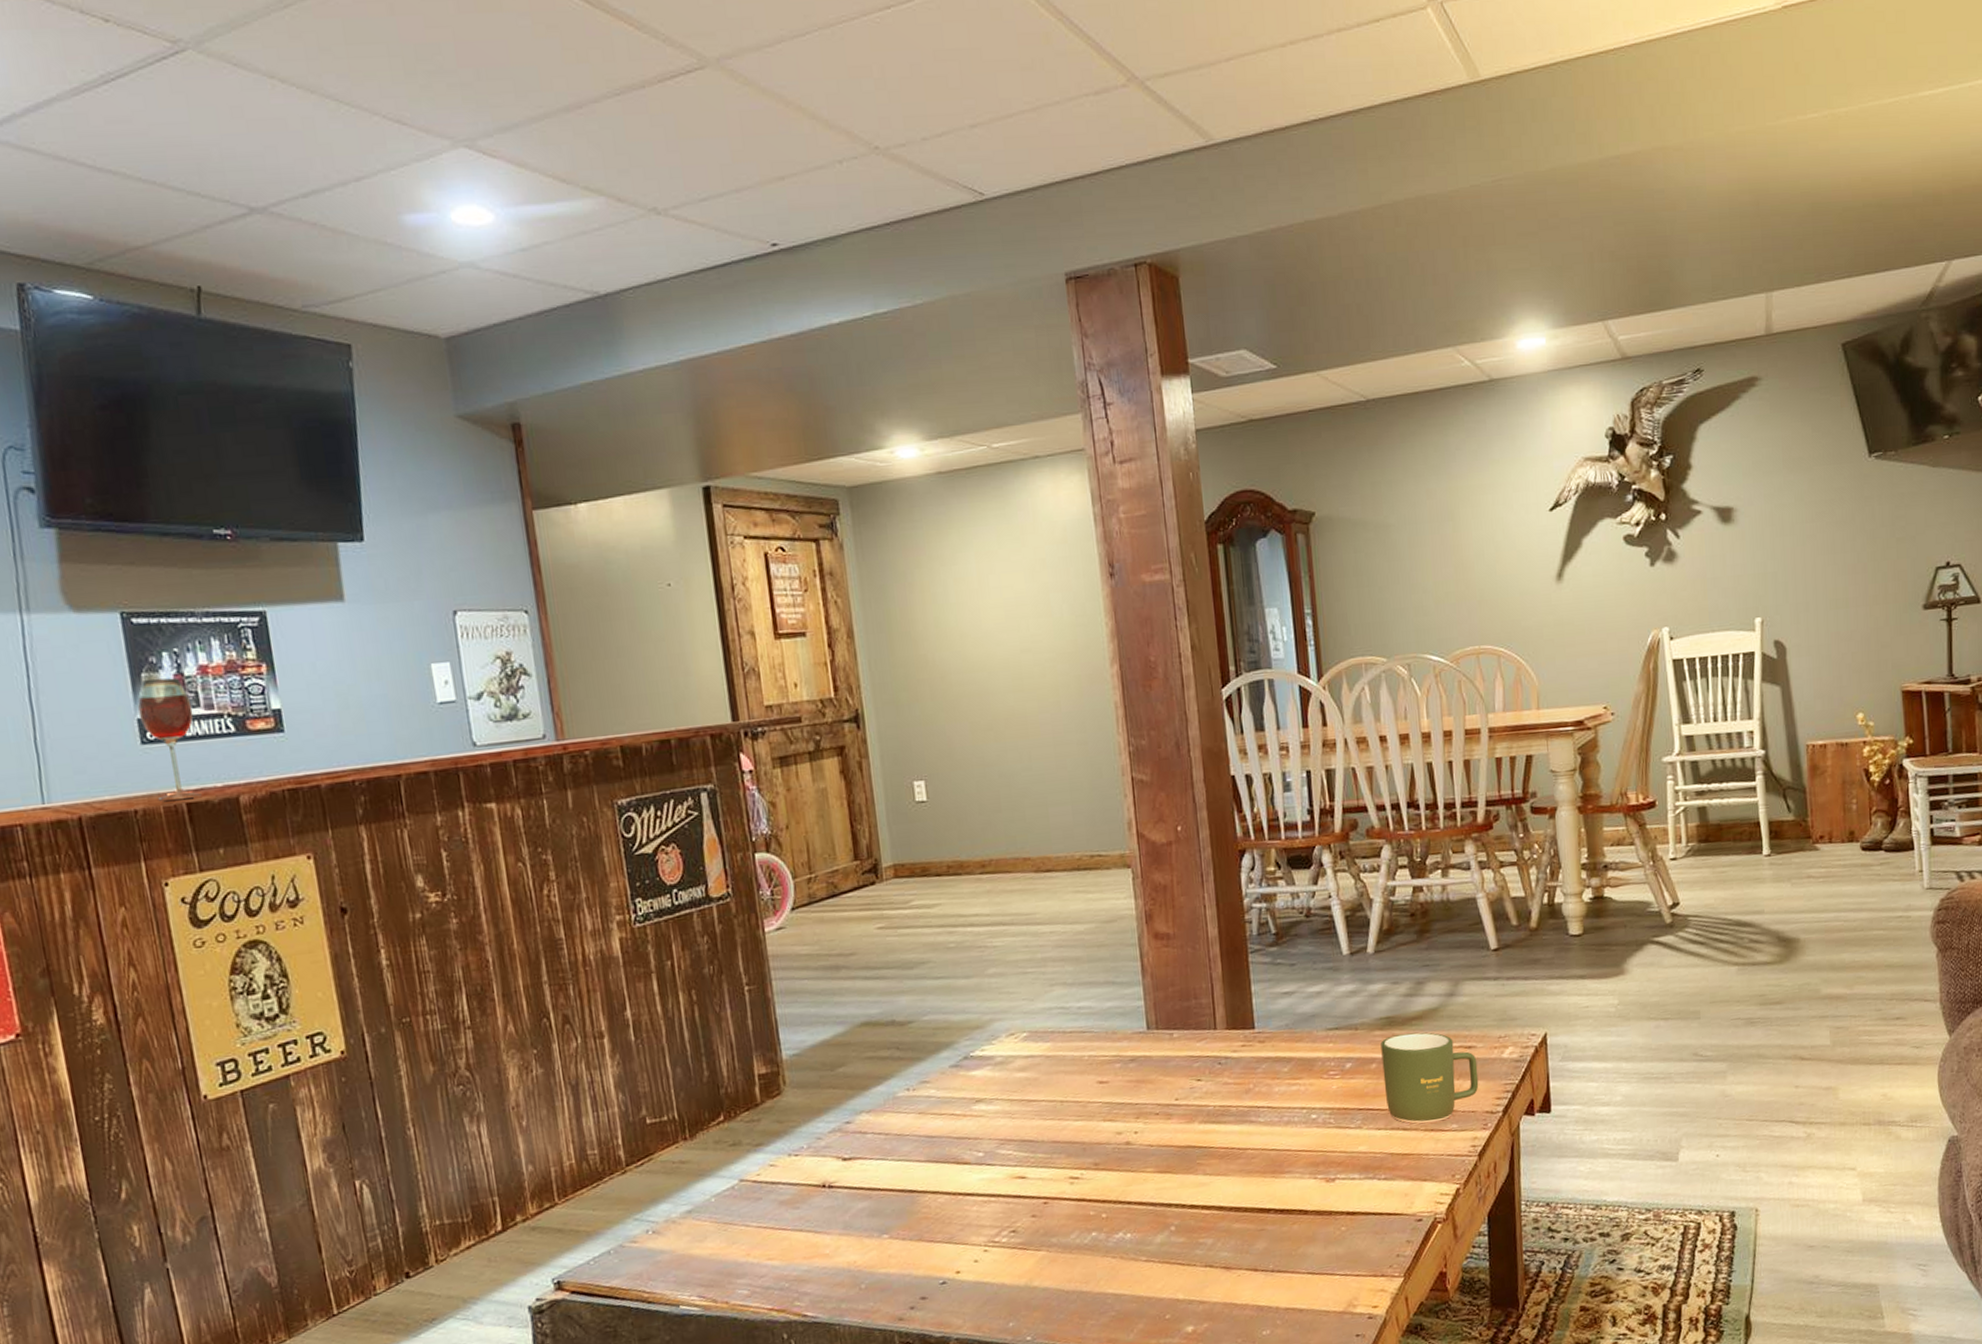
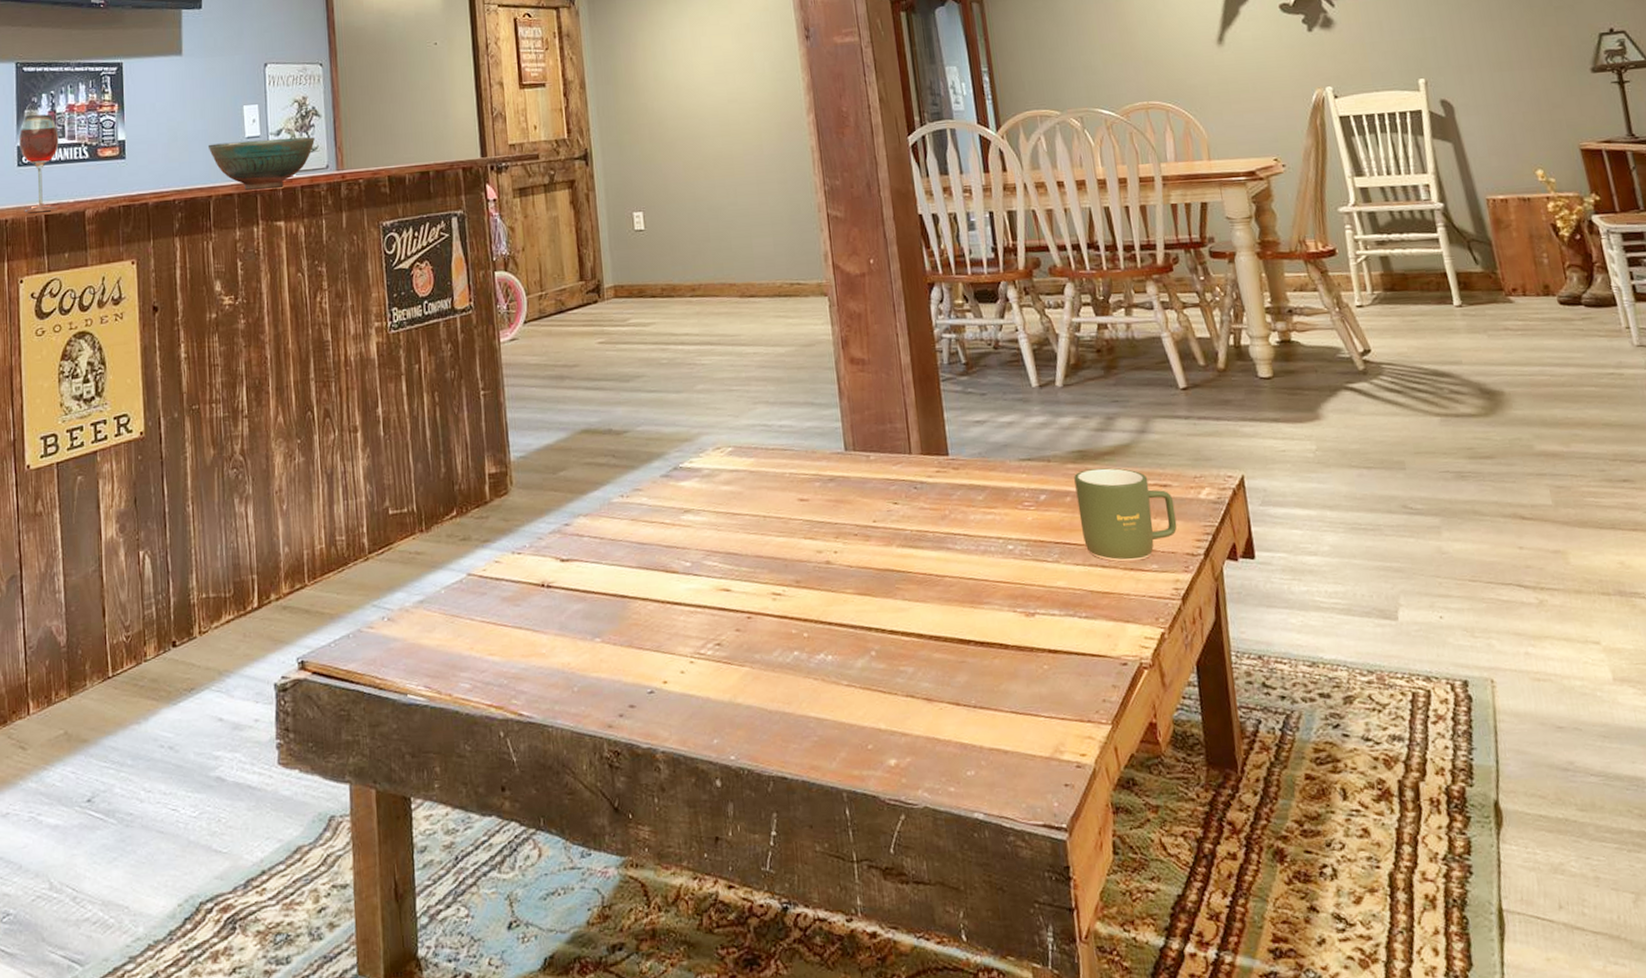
bowl: none [389,700,526,768] -> present [207,137,315,191]

